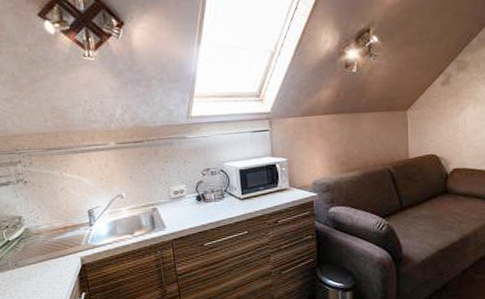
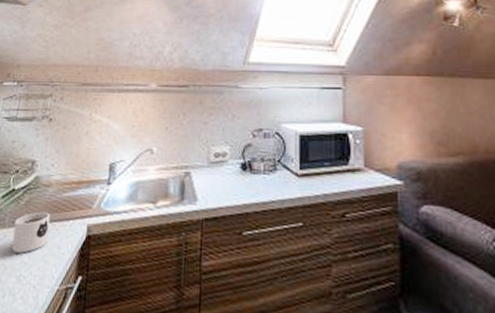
mug: none [17,253,50,286] -> present [11,211,51,253]

